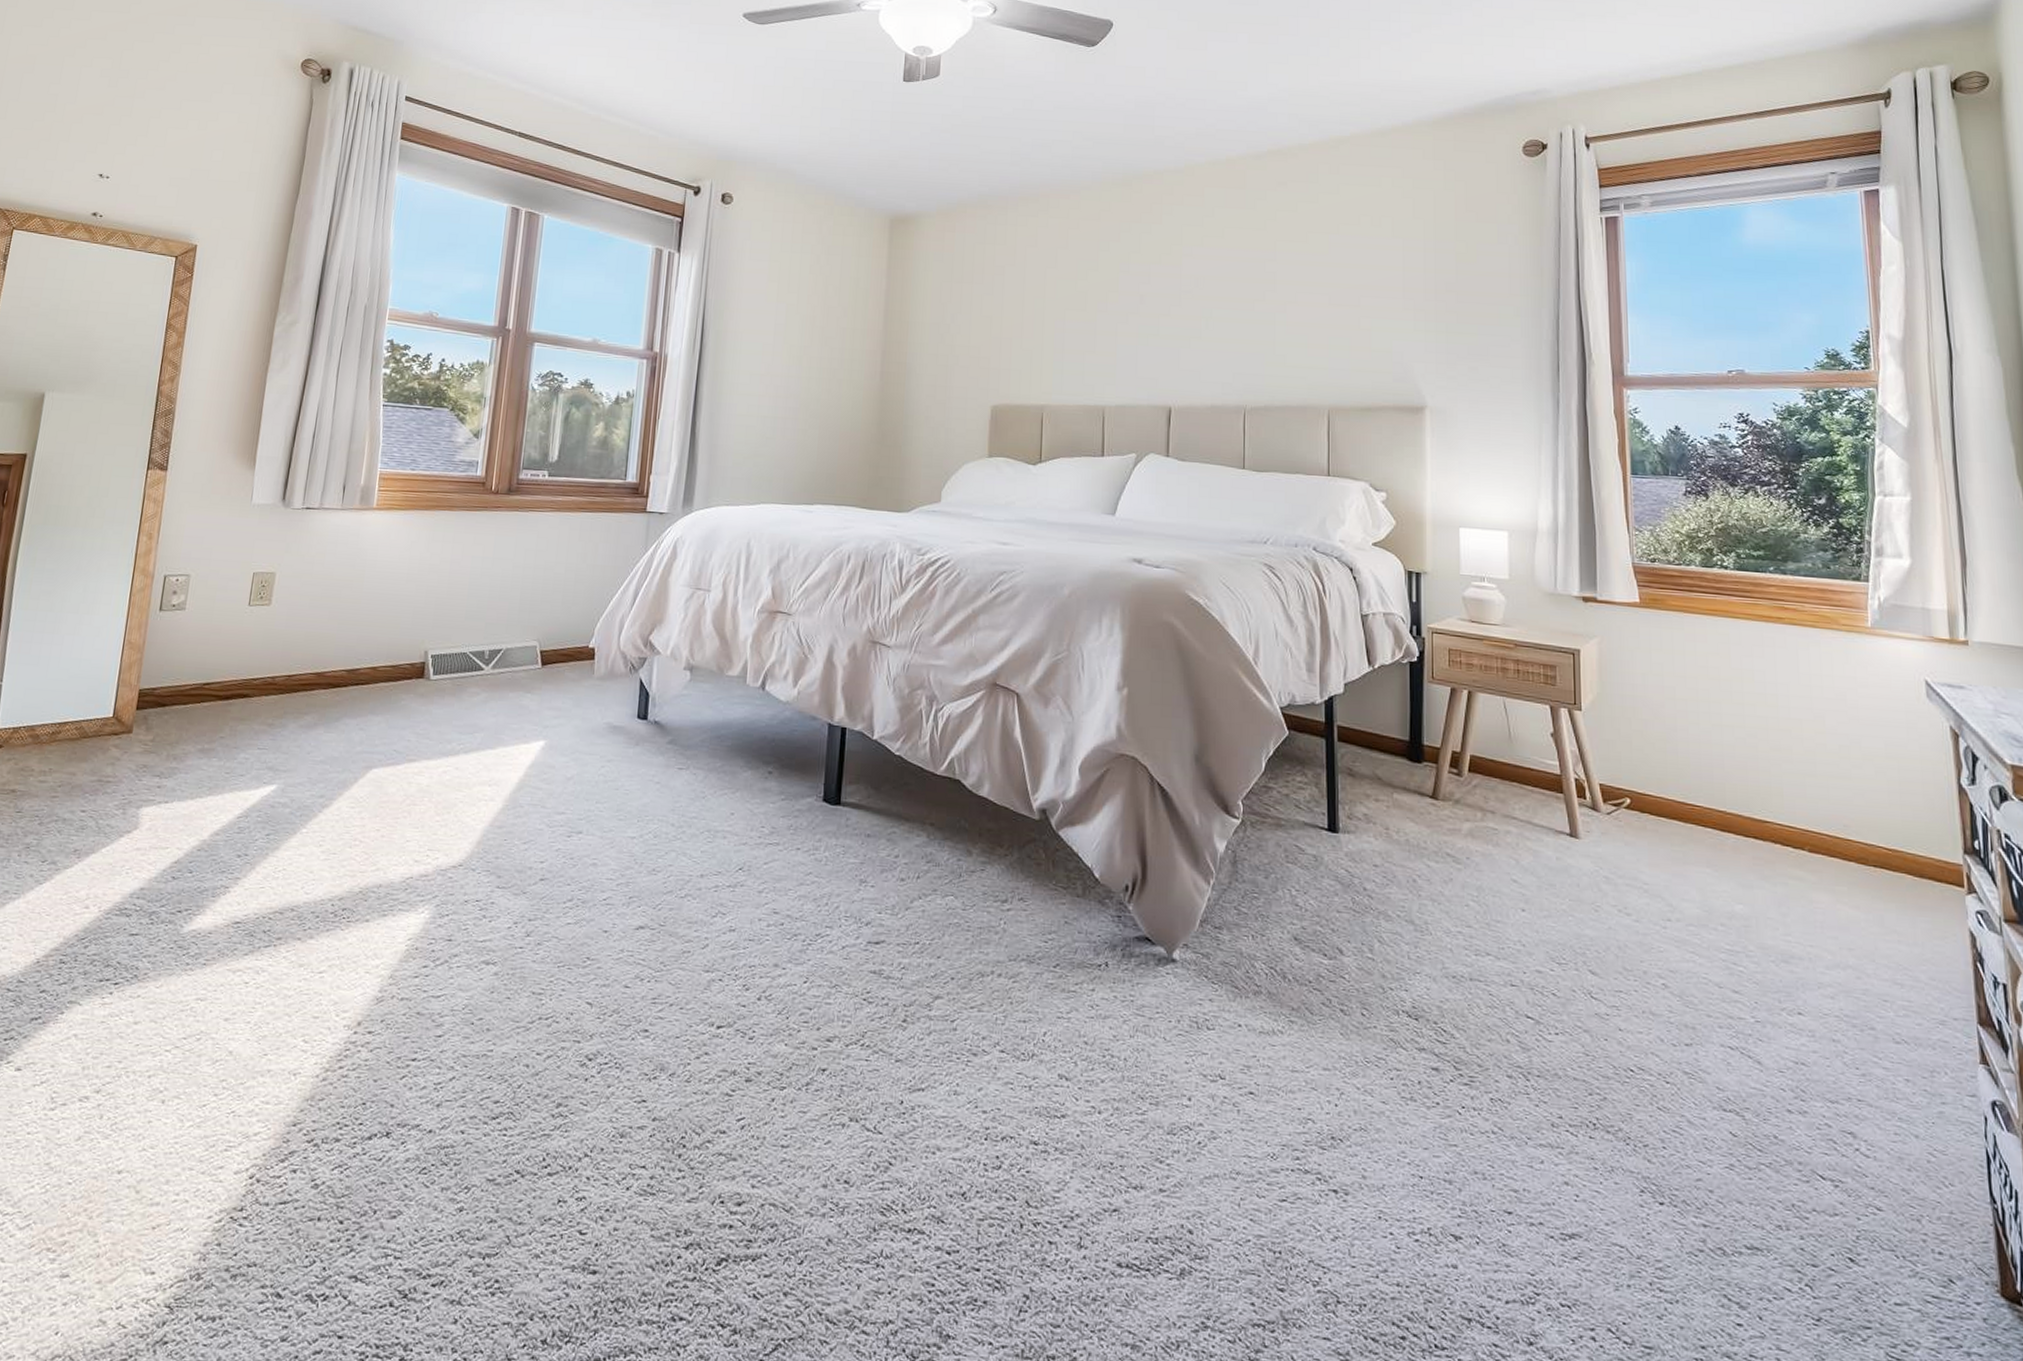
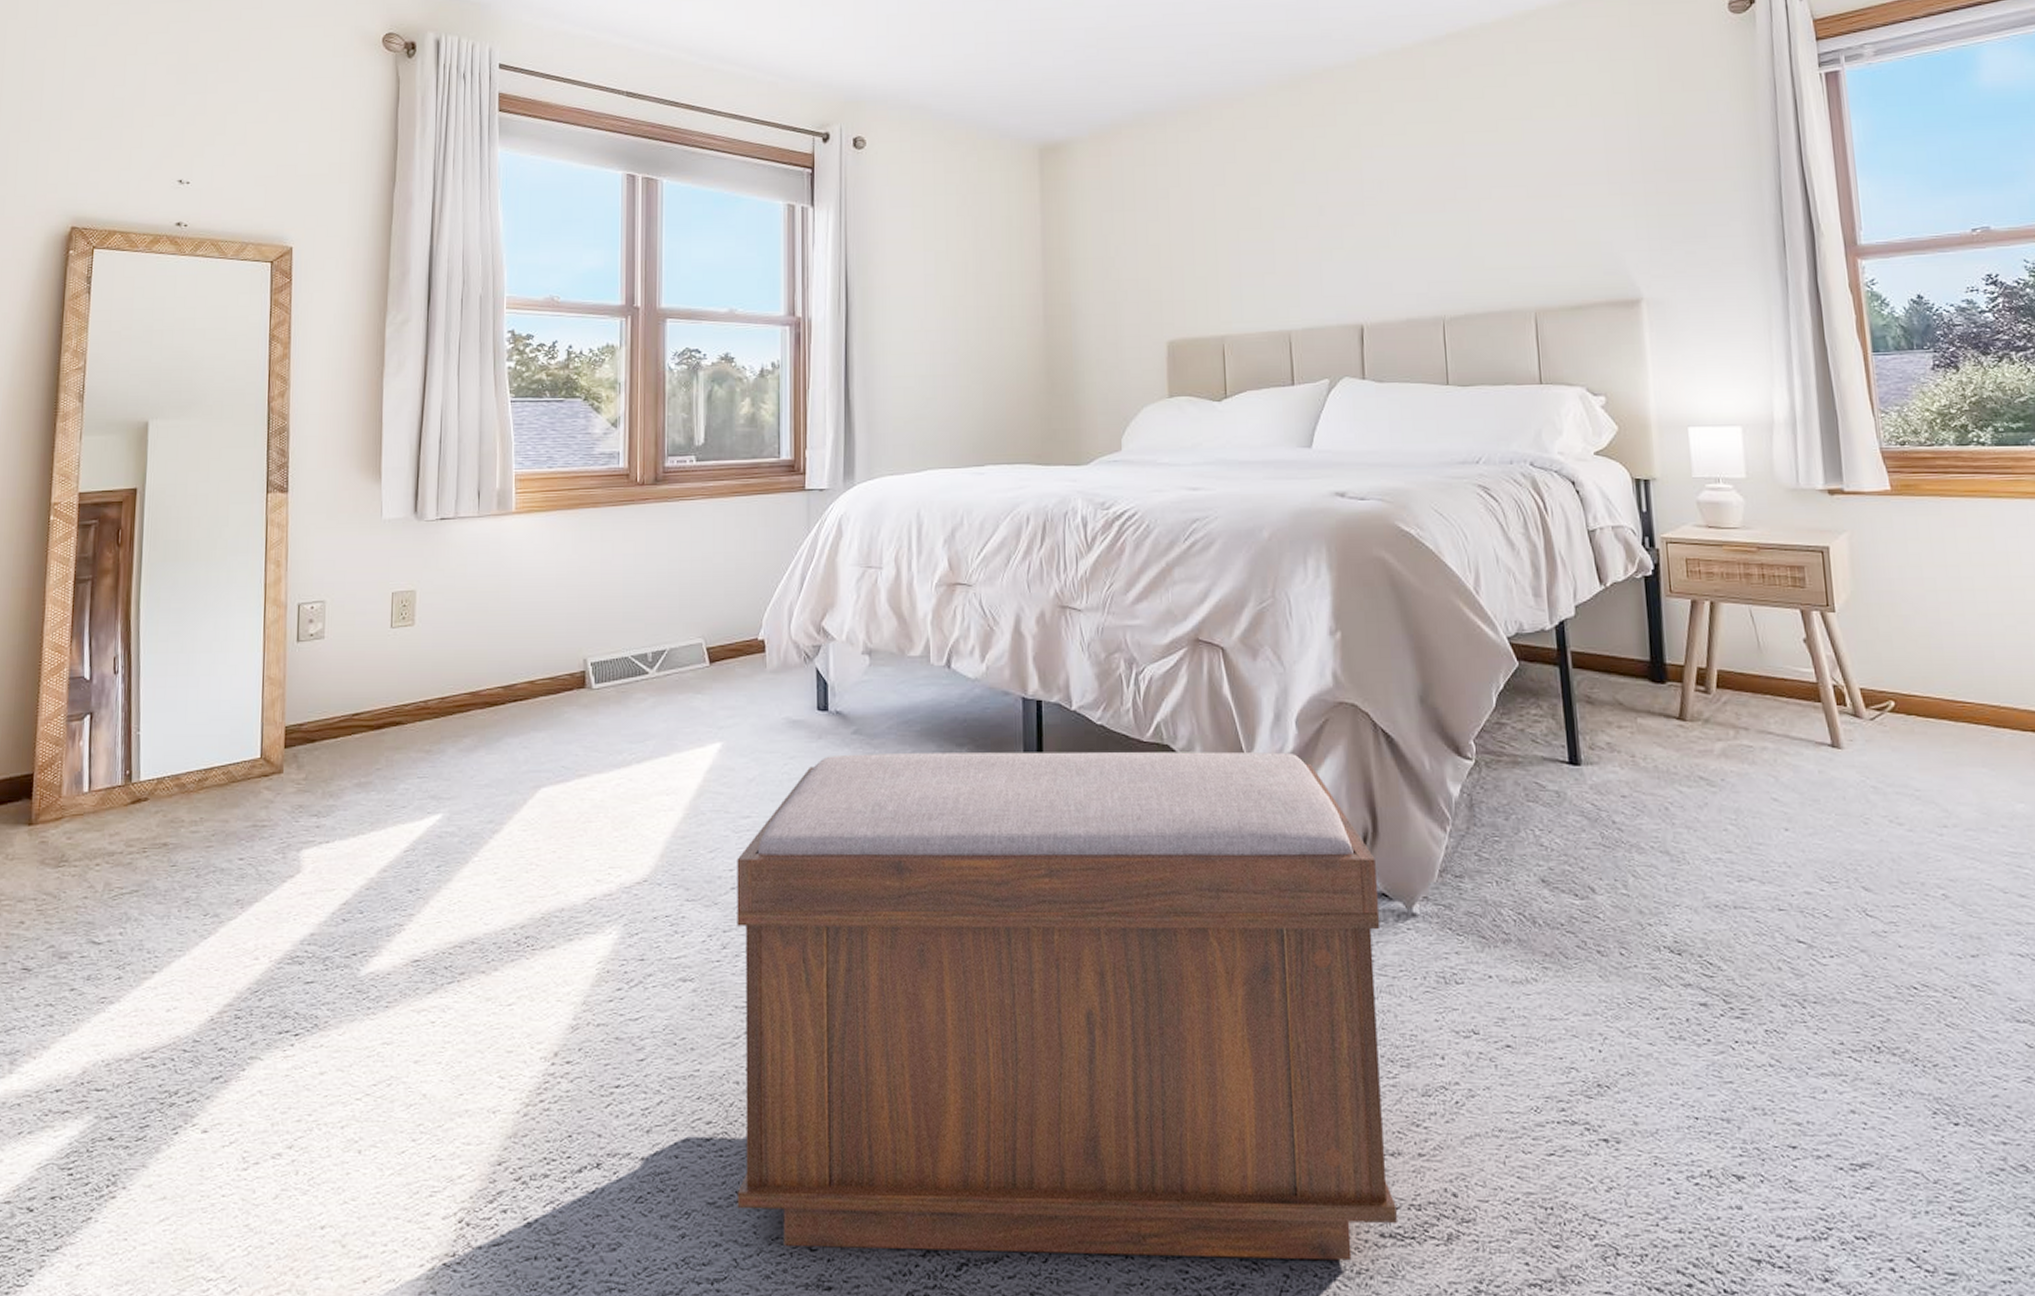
bench: none [515,762,1142,1287] -> present [737,751,1397,1261]

